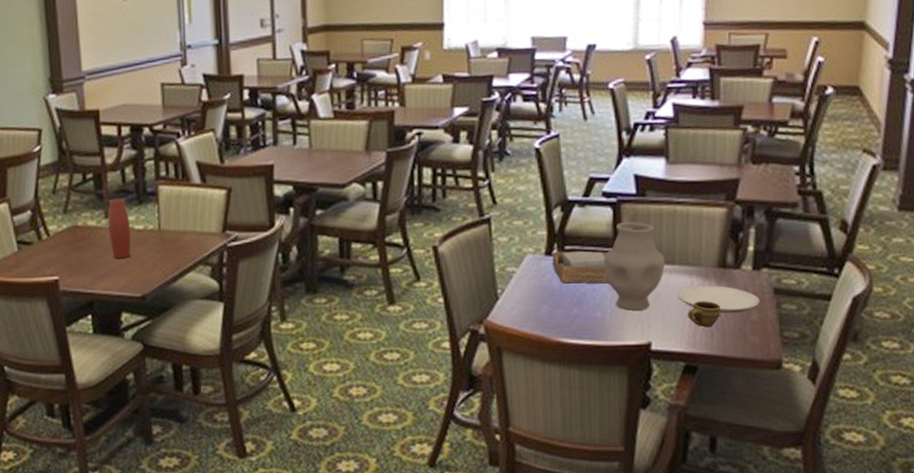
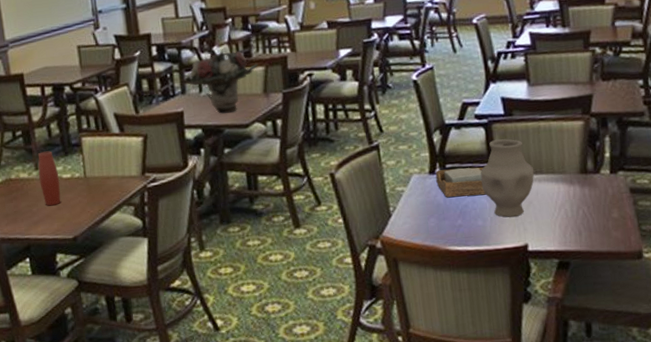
flower arrangement: none [277,98,361,170] -> present [184,49,258,114]
plate: present [677,285,760,313] -> none [546,189,619,213]
cup: present [688,301,720,328] -> none [557,203,586,227]

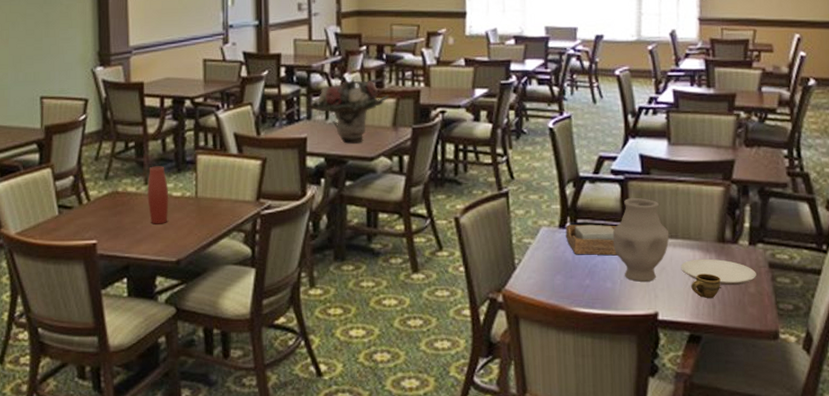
plate: none [546,189,619,213] -> present [680,258,756,286]
cup: none [557,203,586,227] -> present [691,273,721,299]

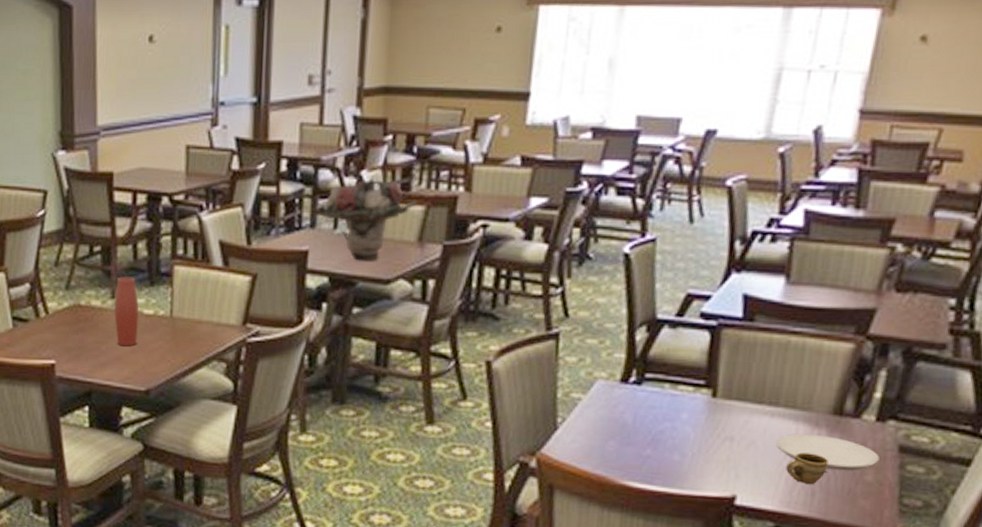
napkin holder: present [565,224,618,256] -> none [627,379,697,422]
vase: present [612,198,670,282] -> none [689,351,768,457]

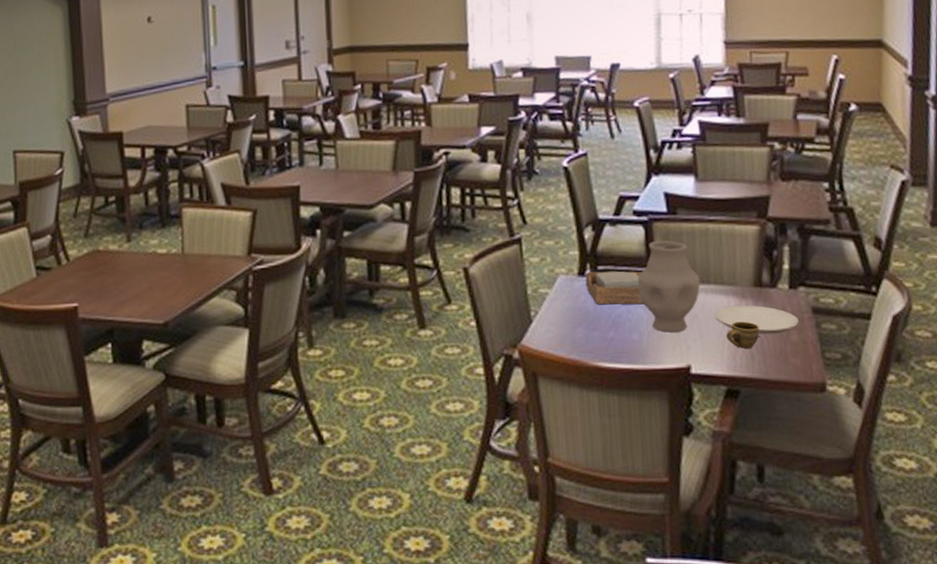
vase: present [114,276,139,347] -> none [130,221,153,285]
flower arrangement: present [317,175,416,261] -> none [303,118,387,191]
napkin holder: none [627,379,697,422] -> present [585,271,644,305]
vase: none [689,351,768,457] -> present [637,240,701,333]

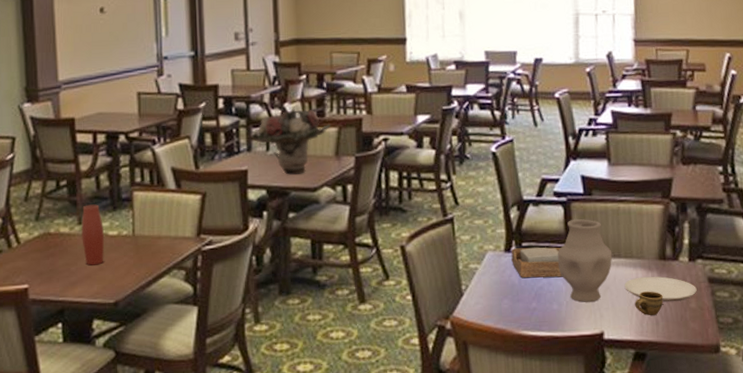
vase: none [130,221,153,285] -> present [81,204,104,266]
flower arrangement: none [303,118,387,191] -> present [251,106,331,175]

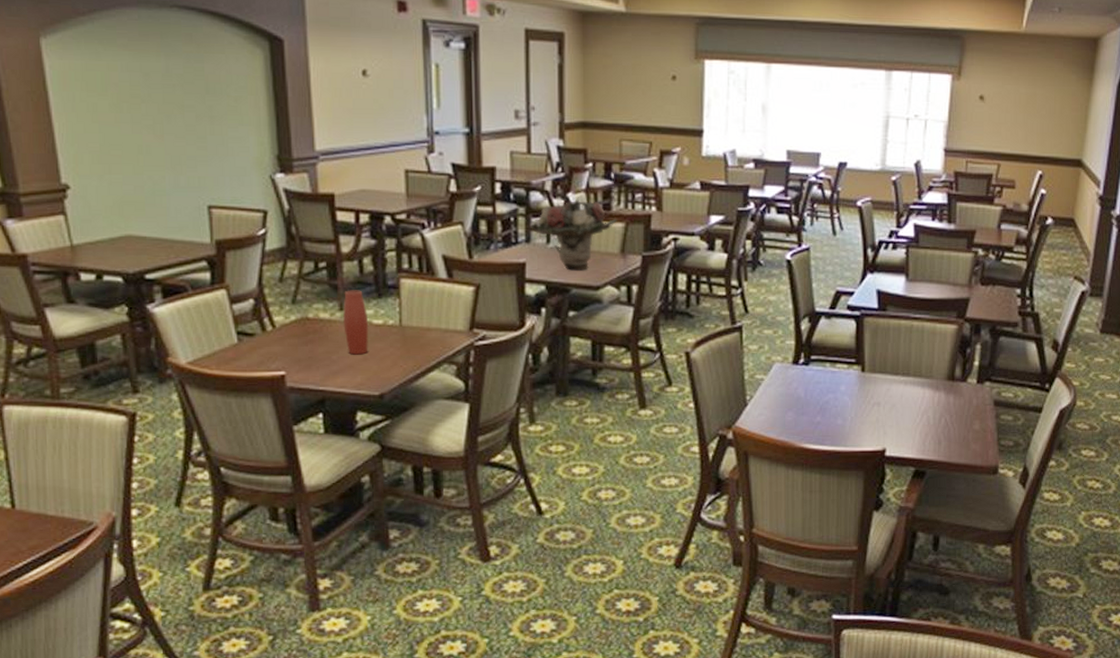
napkin holder: present [511,247,563,278] -> none [799,361,850,393]
vase: present [557,219,613,302] -> none [845,335,902,419]
plate: present [624,276,697,302] -> none [910,396,982,423]
cup: present [634,291,663,316] -> none [919,411,948,436]

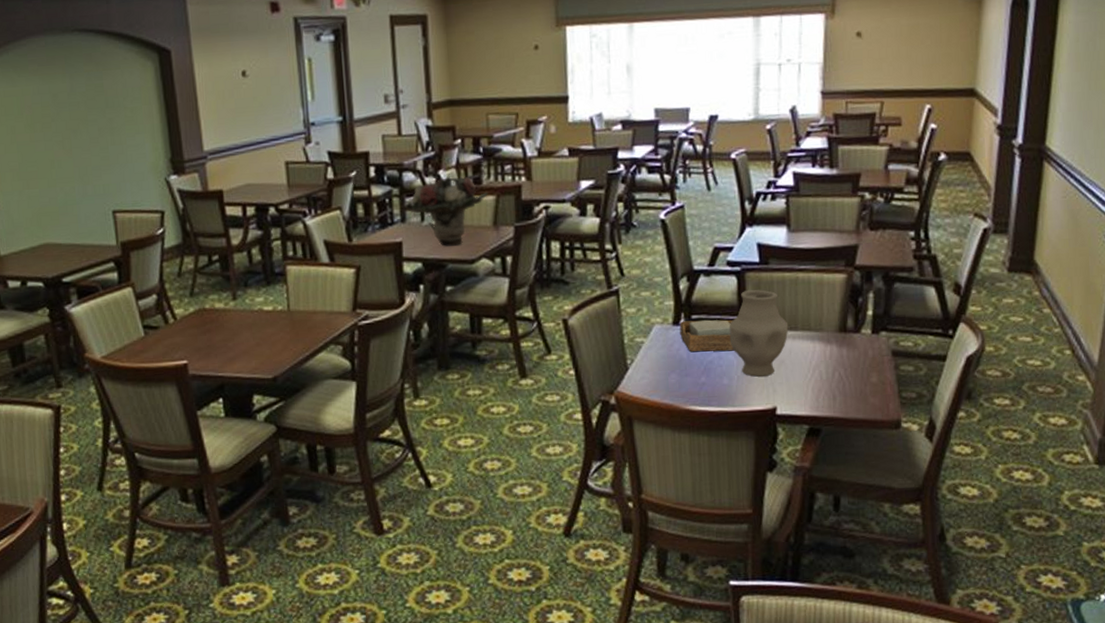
vase: present [343,290,368,355] -> none [236,279,261,341]
napkin holder: none [799,361,850,393] -> present [679,319,735,352]
vase: none [845,335,902,419] -> present [729,290,789,377]

